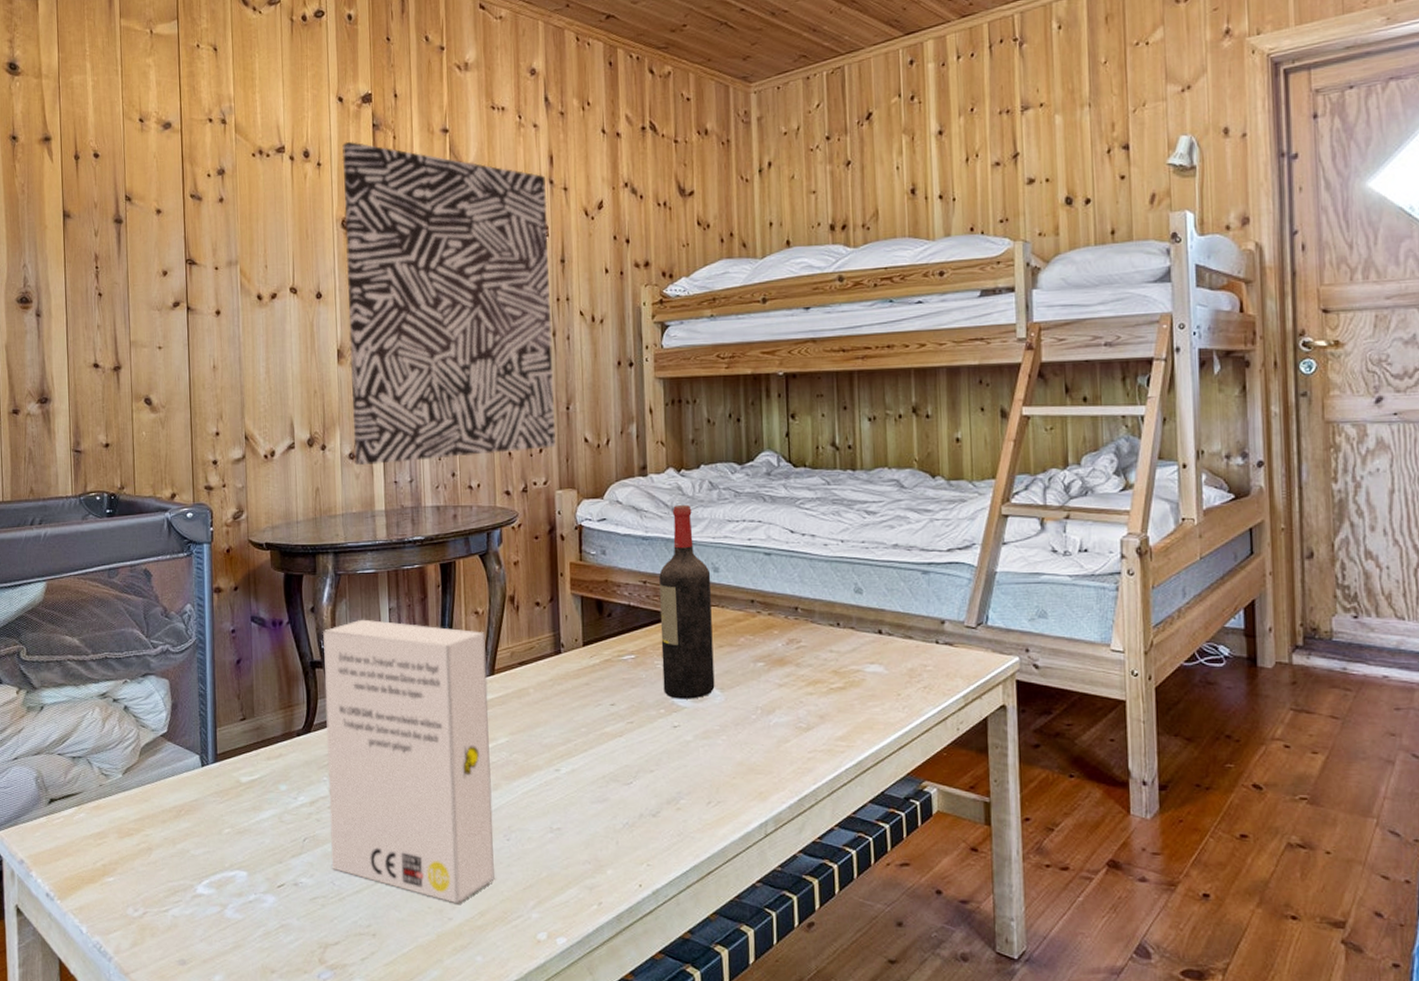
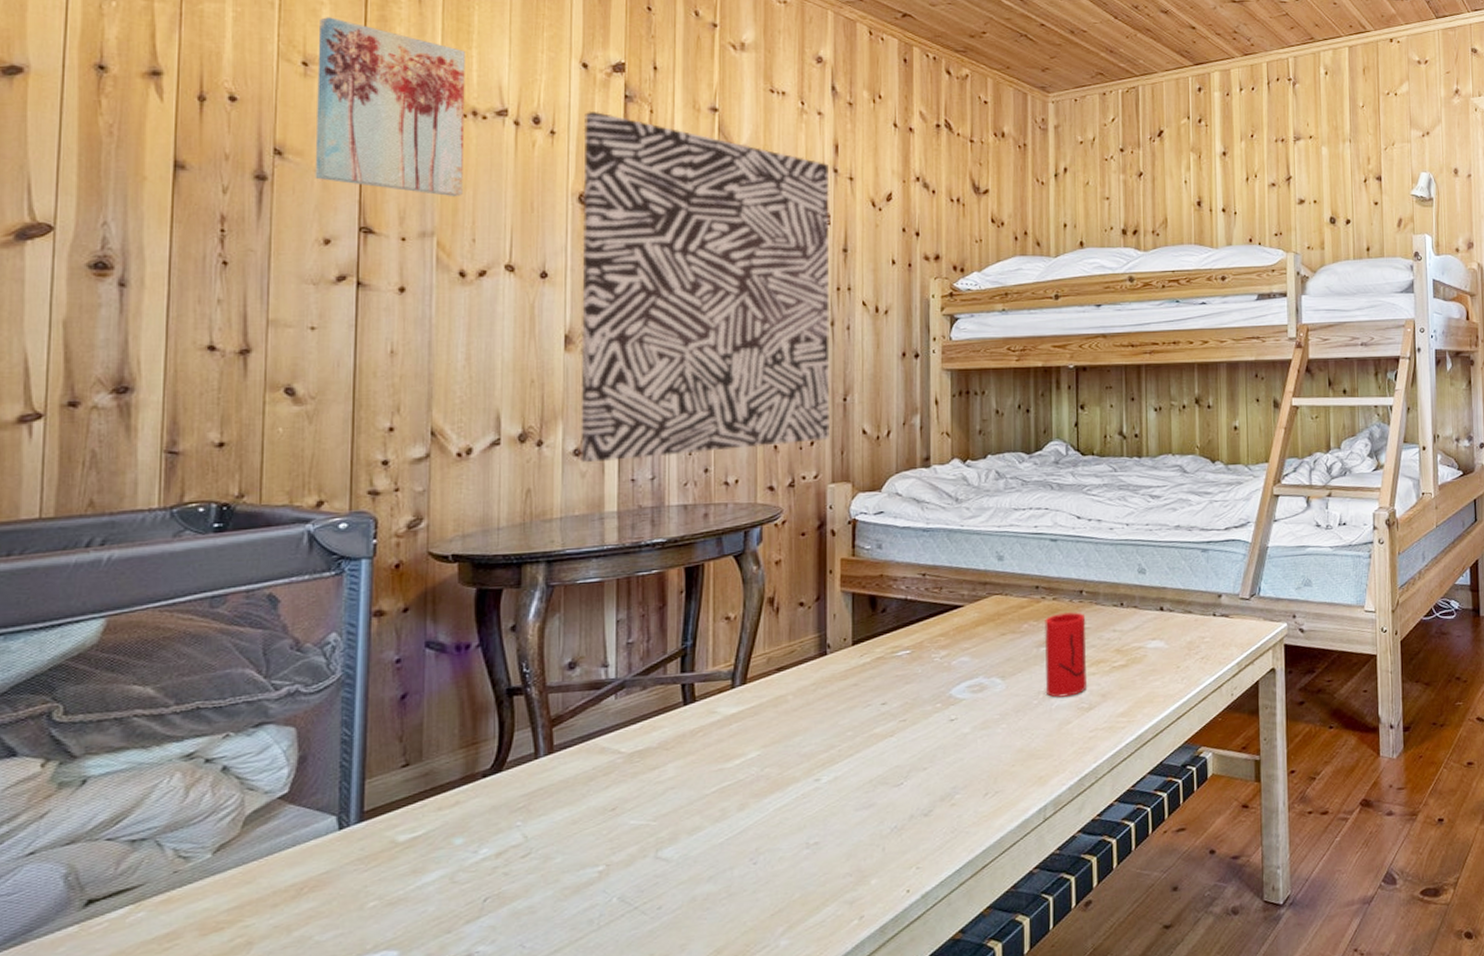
wall art: none [149,77,256,229] -> present [315,17,465,197]
board game: present [322,619,495,904] -> none [521,634,738,945]
wine bottle: present [659,505,715,699] -> none [939,495,996,692]
cup: none [760,628,804,714] -> present [1044,611,1086,698]

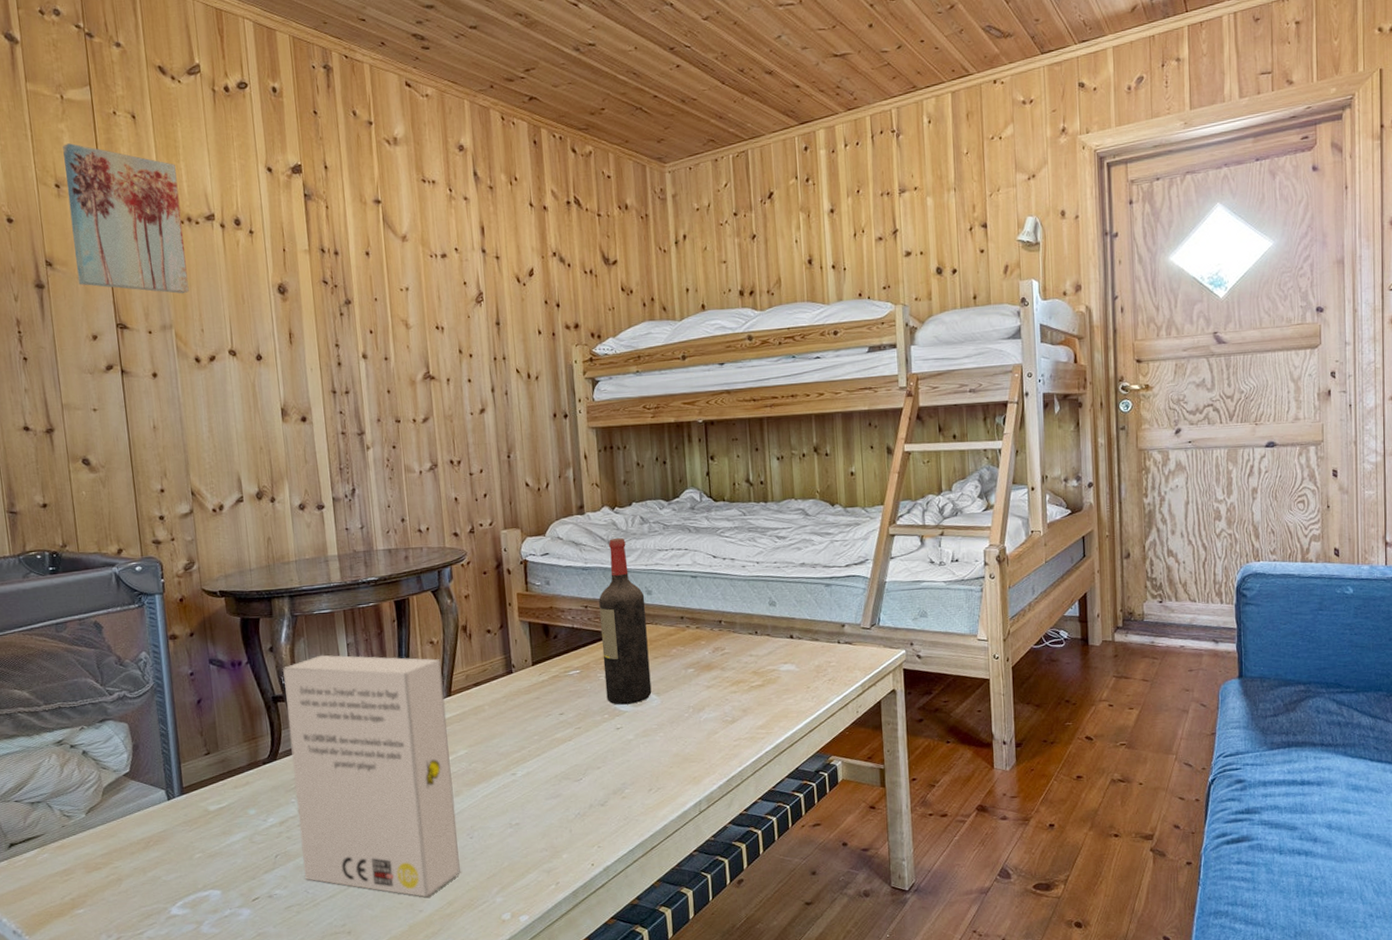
board game: none [521,634,738,945] -> present [282,655,460,898]
wall art: present [580,110,831,463] -> none [274,210,499,516]
wine bottle: none [939,495,996,692] -> present [599,538,652,705]
cup: present [1044,611,1086,698] -> none [690,638,729,712]

